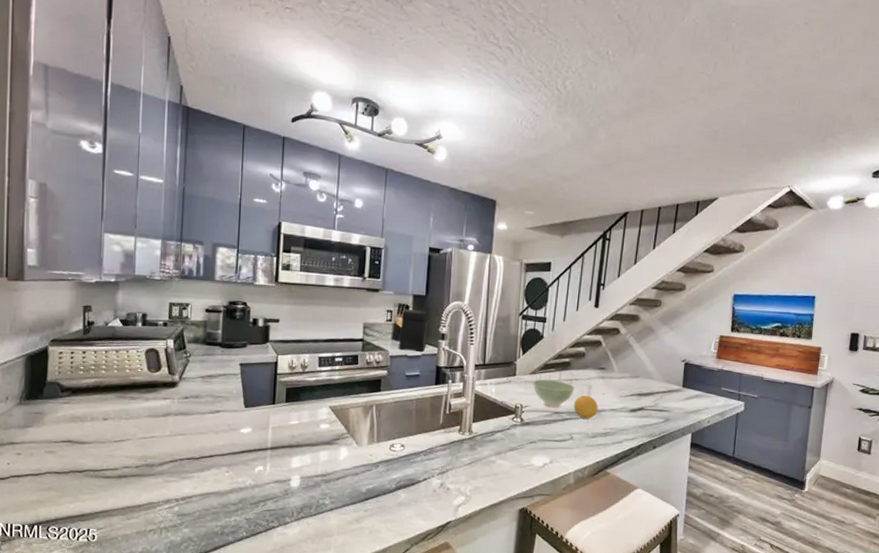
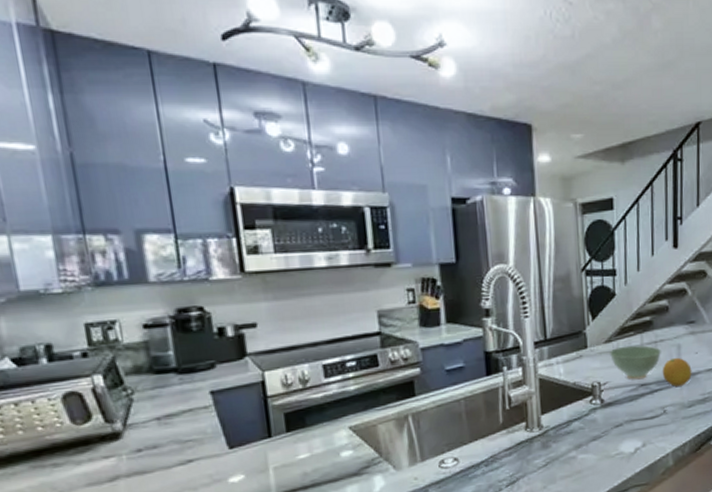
coffee maker: present [398,309,428,352] -> none [427,282,467,339]

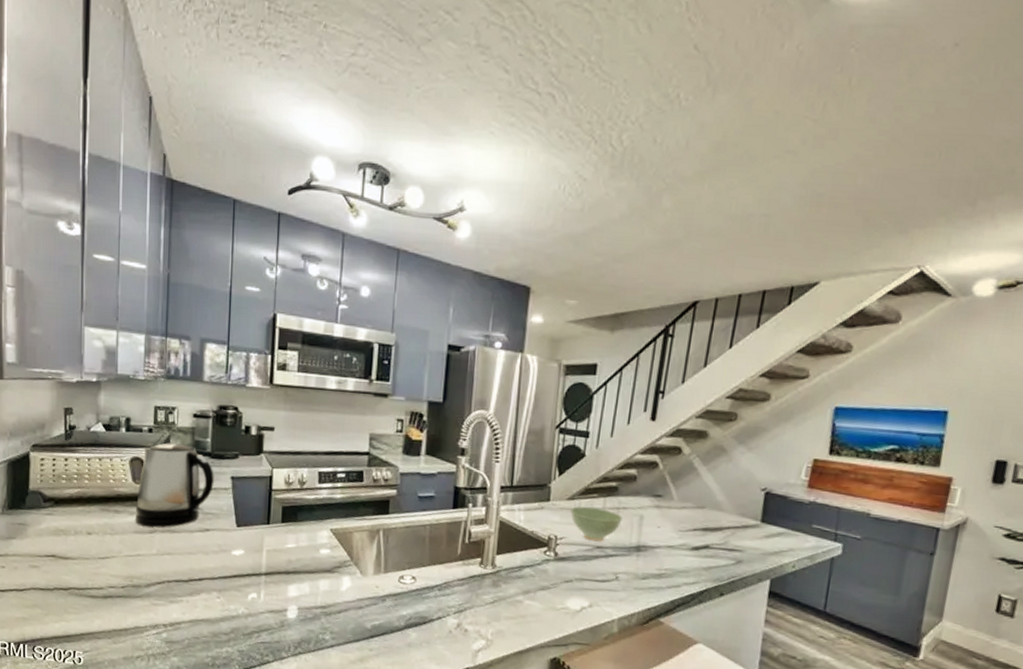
kettle: none [80,363,189,475] -> present [135,442,214,527]
fruit: present [662,357,692,387] -> none [620,527,652,557]

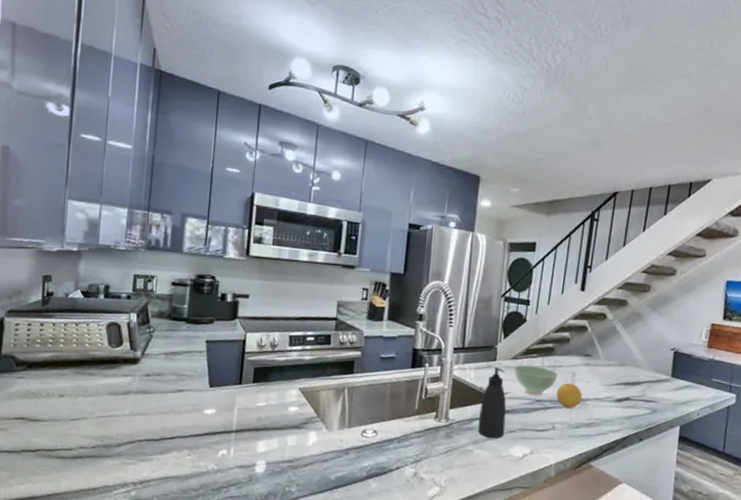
kettle: present [135,442,214,527] -> none [109,308,190,389]
soap dispenser: none [529,509,562,588] -> present [478,367,507,438]
fruit: none [620,527,652,557] -> present [556,382,583,408]

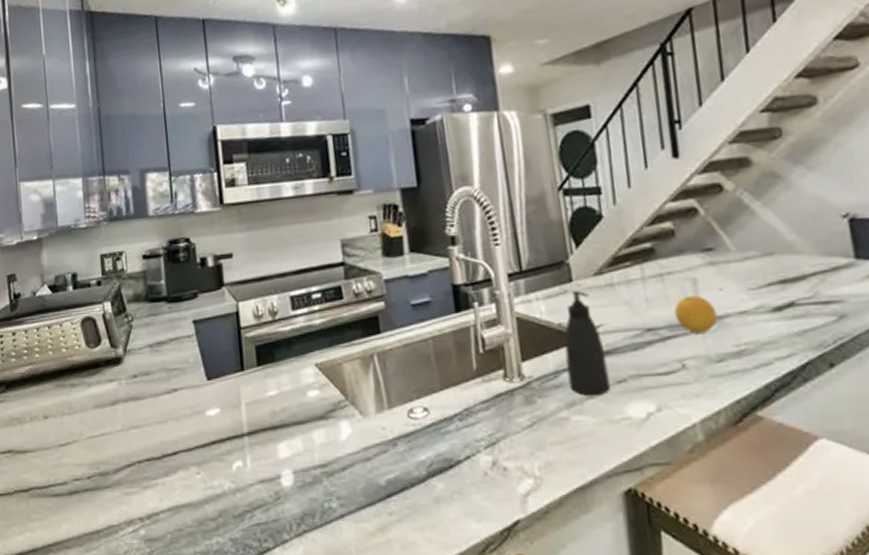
bowl: present [514,365,558,396] -> none [602,279,671,323]

